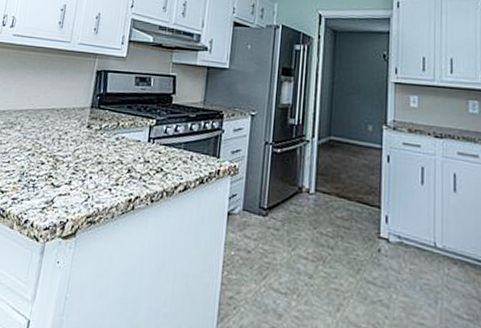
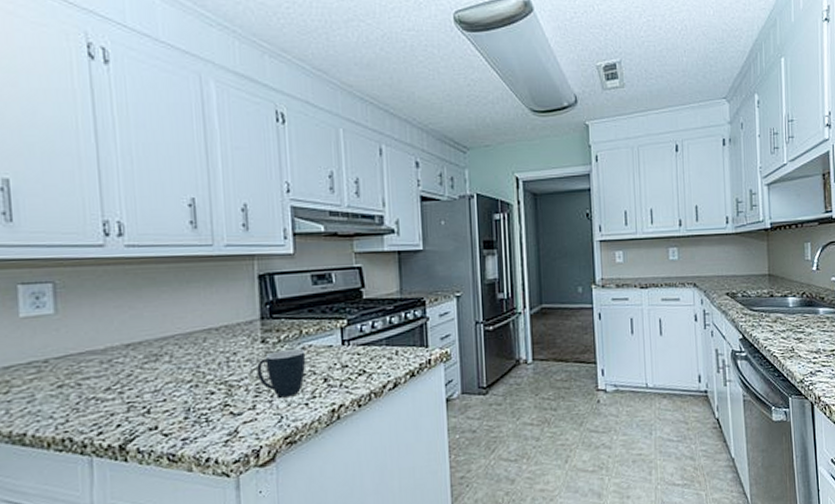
mug: none [78,137,119,180] -> present [257,349,306,398]

